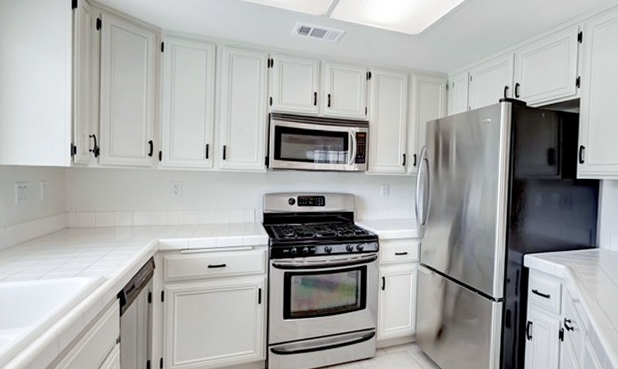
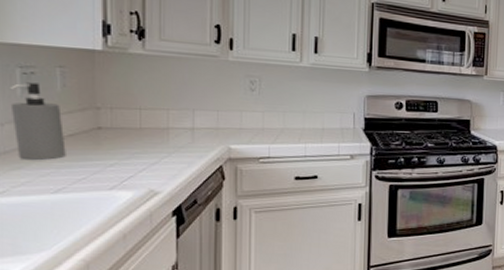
soap dispenser: none [10,194,46,254] -> present [9,82,66,161]

